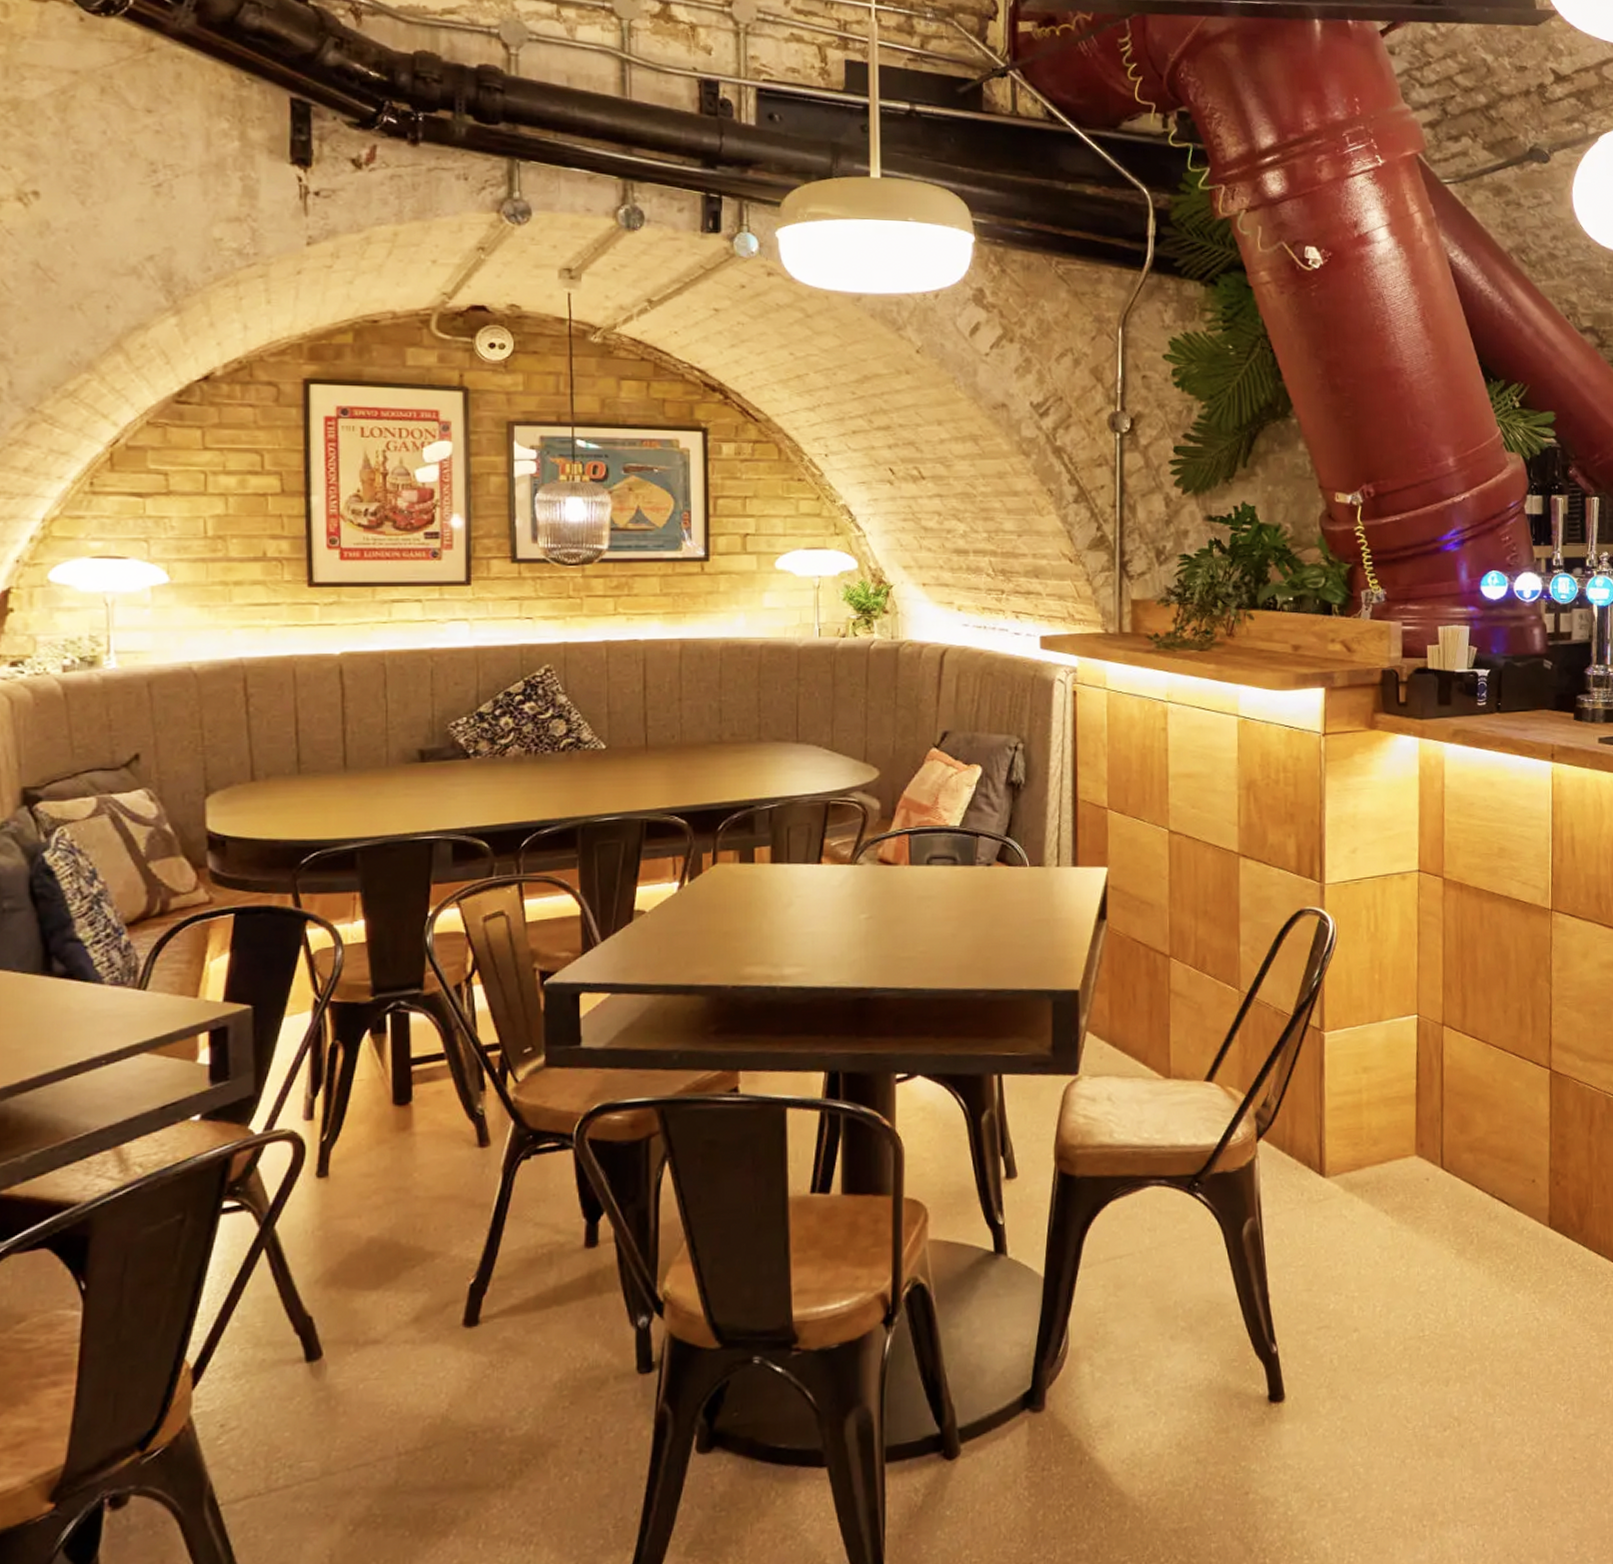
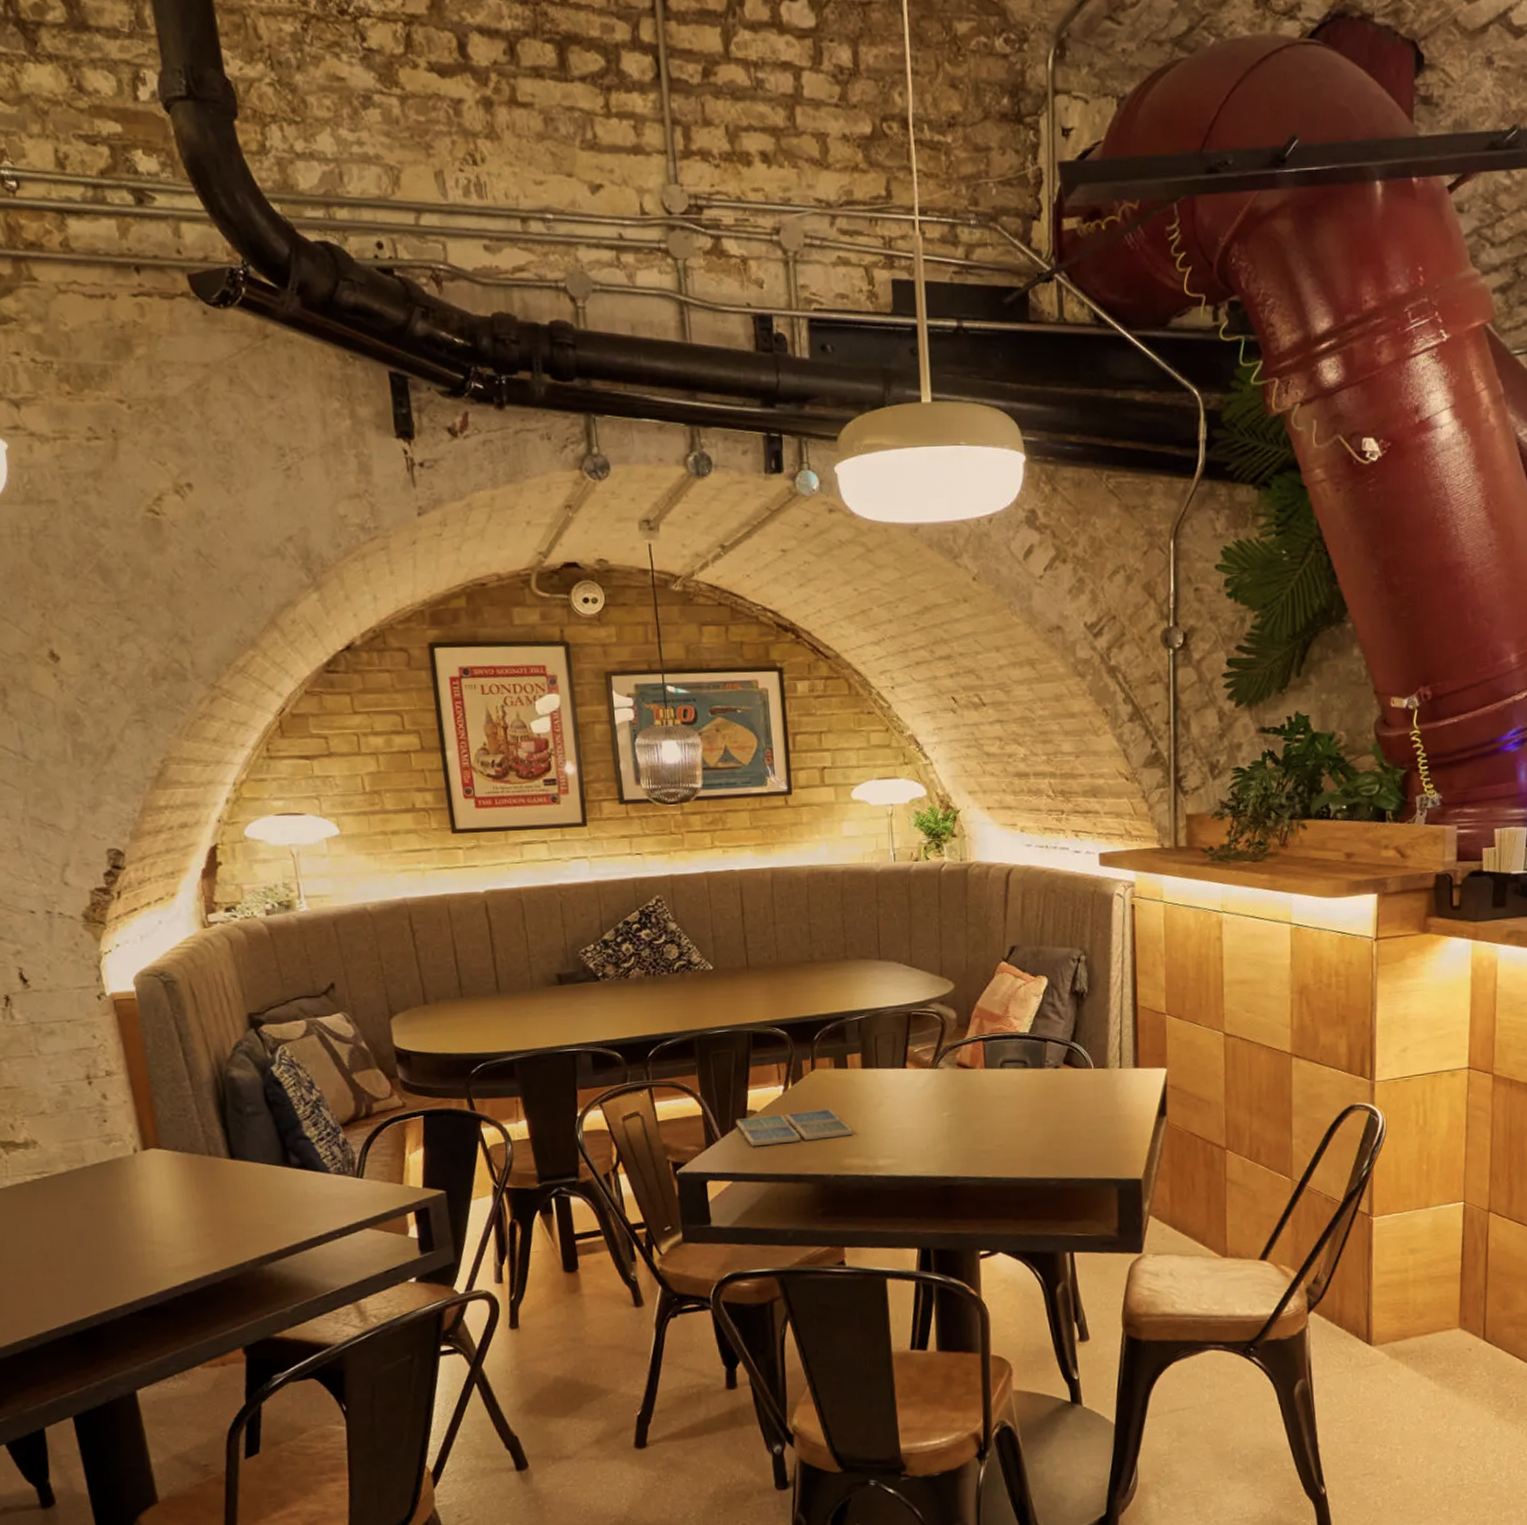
drink coaster: none [620,910,757,953] -> present [736,1109,854,1147]

